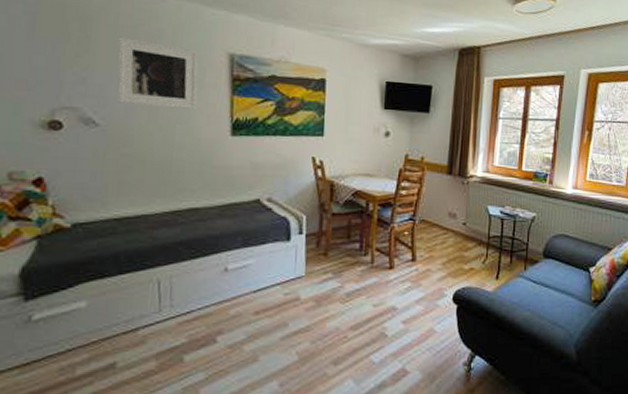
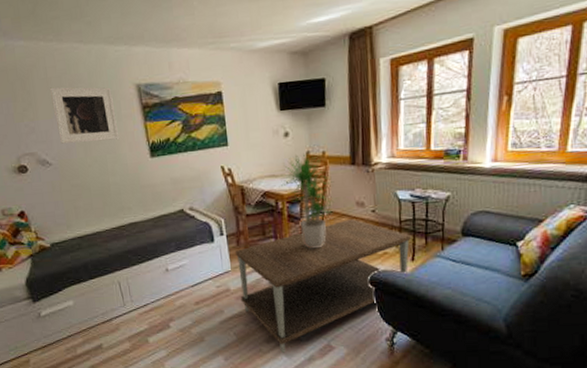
coffee table: none [310,230,497,379] -> present [235,219,411,354]
potted plant: none [372,156,430,258] -> present [279,153,335,249]

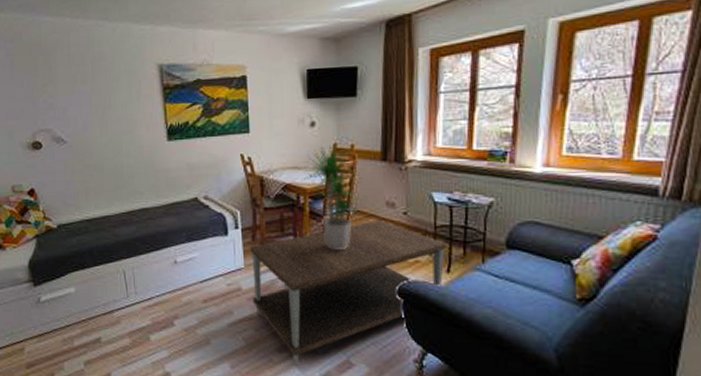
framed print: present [49,86,120,144] -> none [71,63,137,122]

